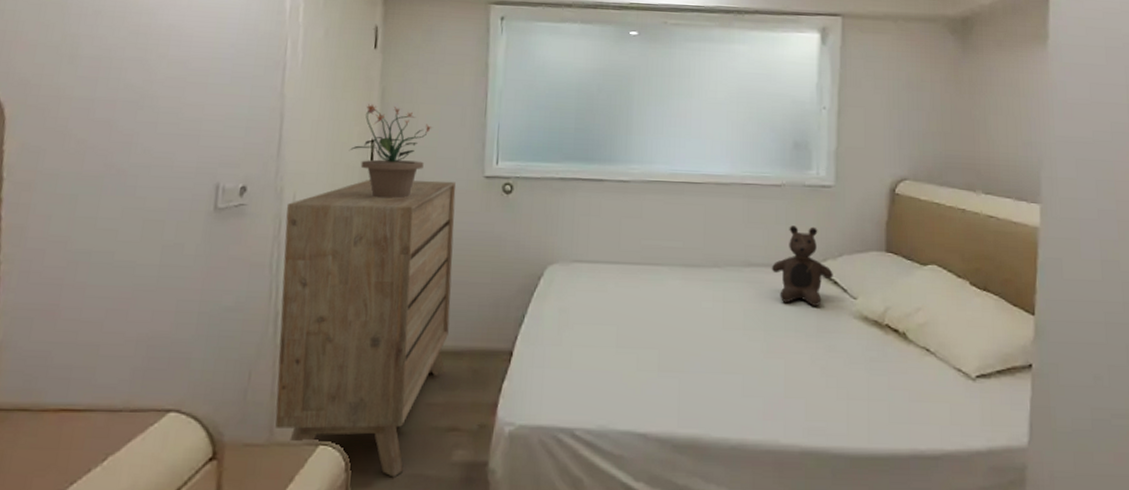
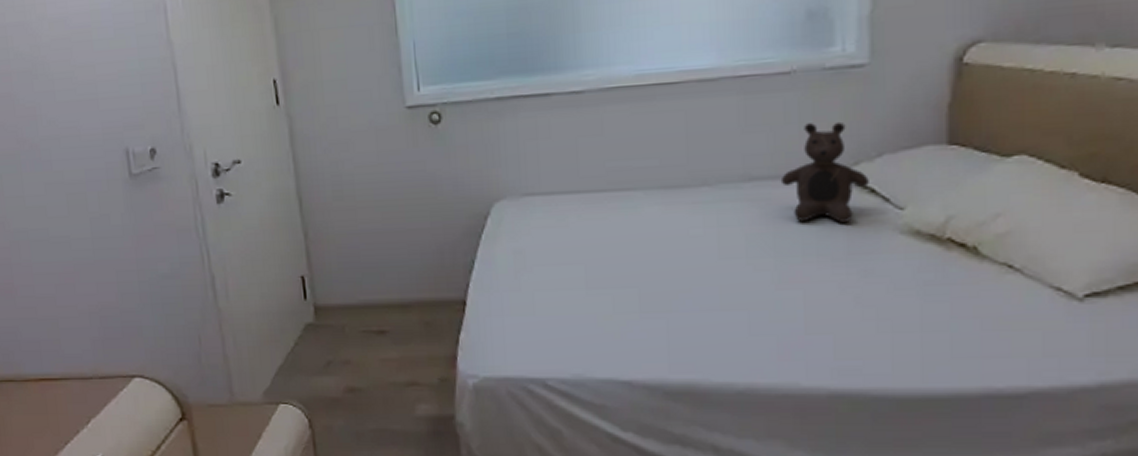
dresser: present [275,179,456,478] -> none [199,117,395,433]
potted plant: present [349,104,432,199] -> none [251,38,338,146]

